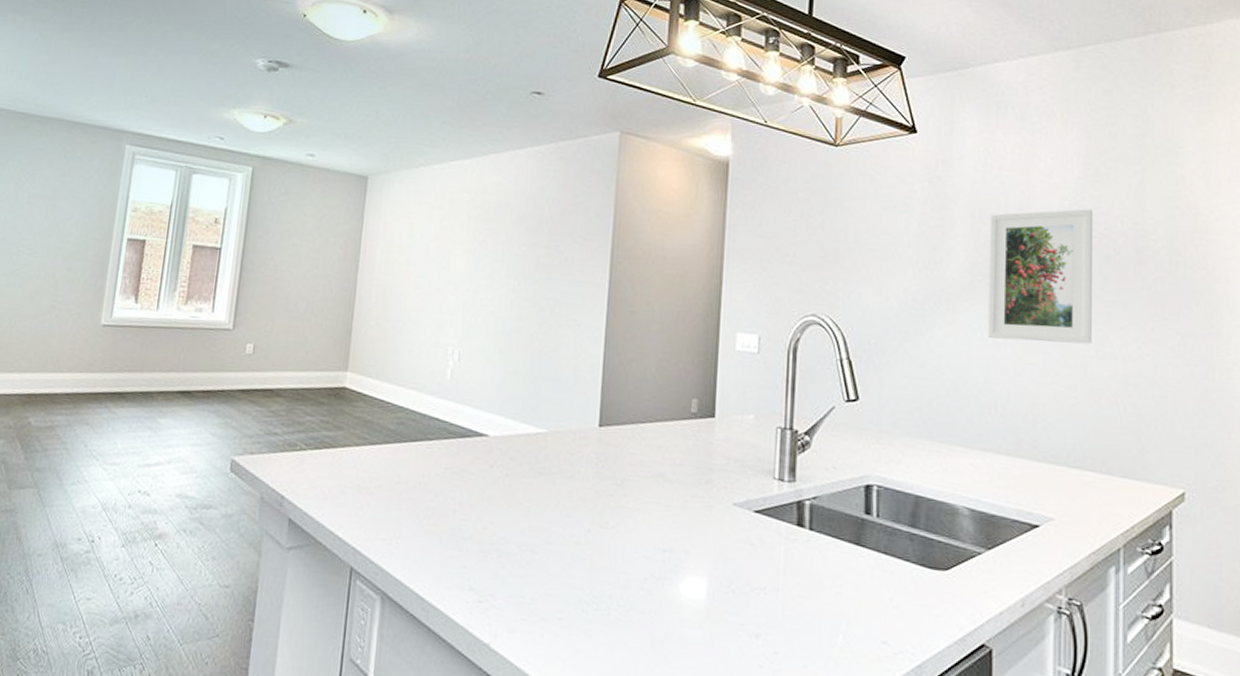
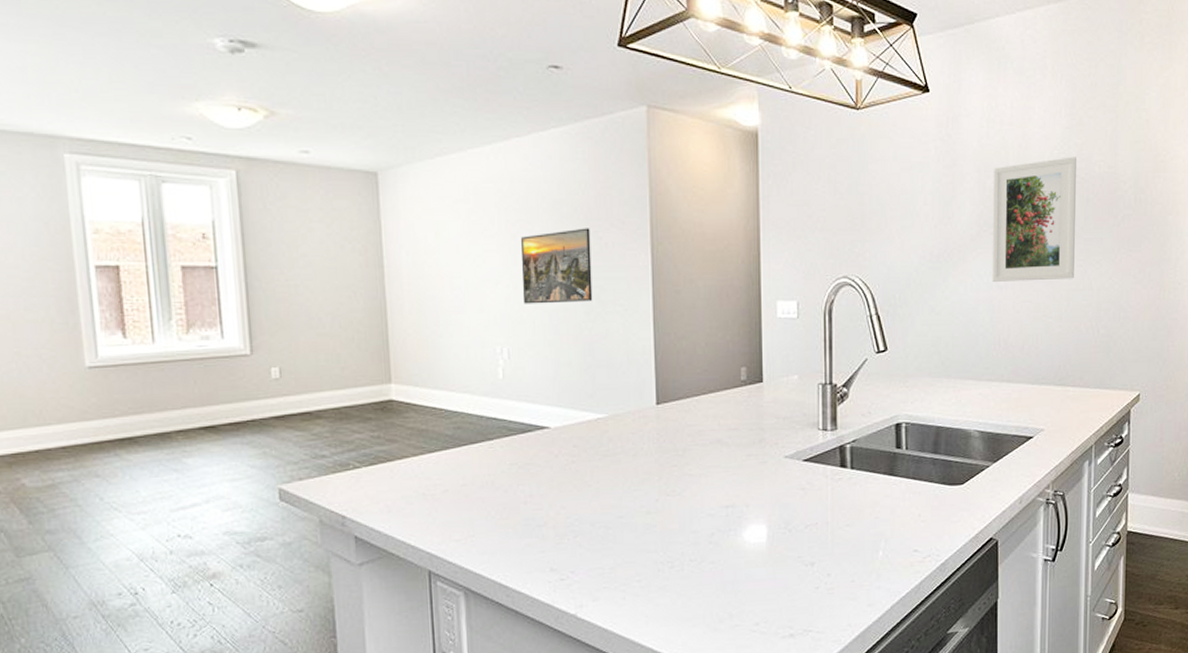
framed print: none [480,241,553,313] -> present [521,228,593,304]

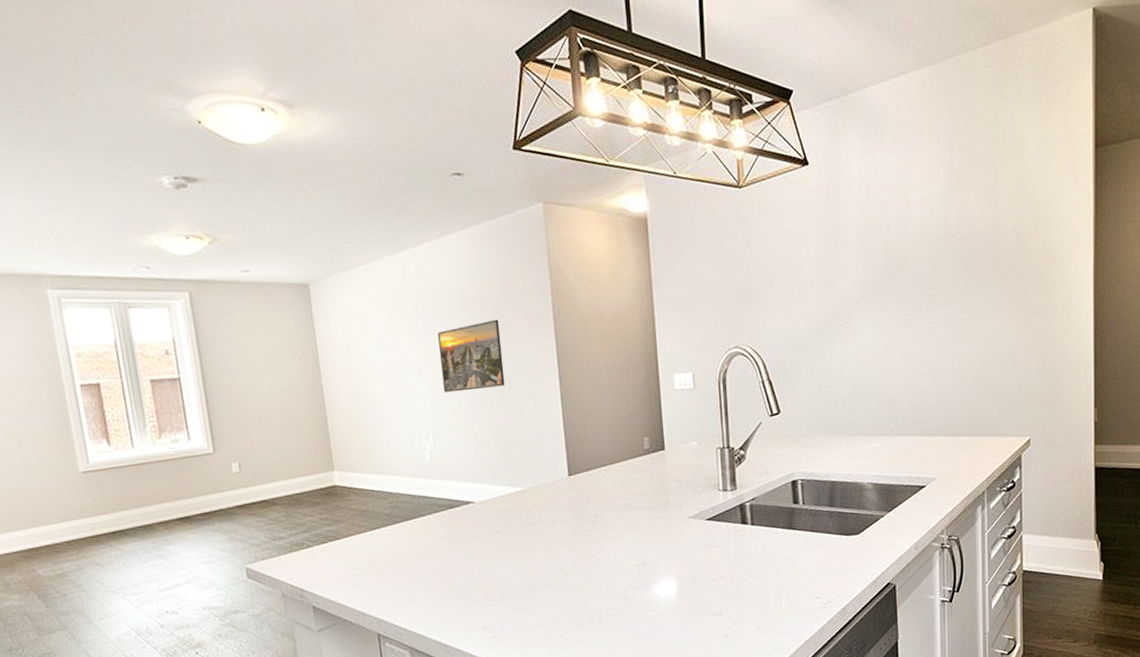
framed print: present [992,157,1076,282] -> none [874,214,959,341]

